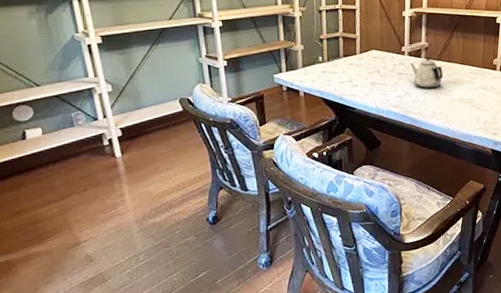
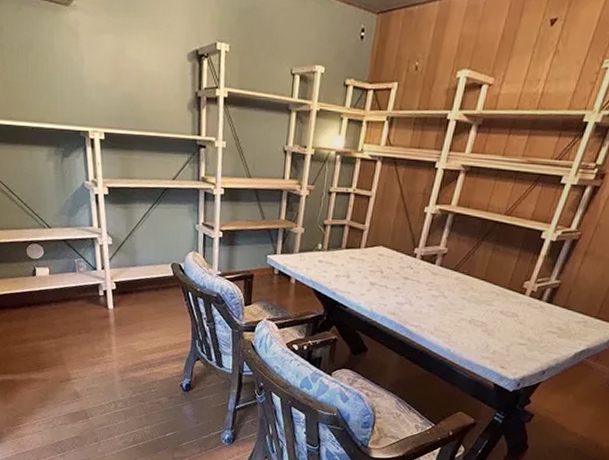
teapot: present [410,57,444,89] -> none [420,265,458,302]

